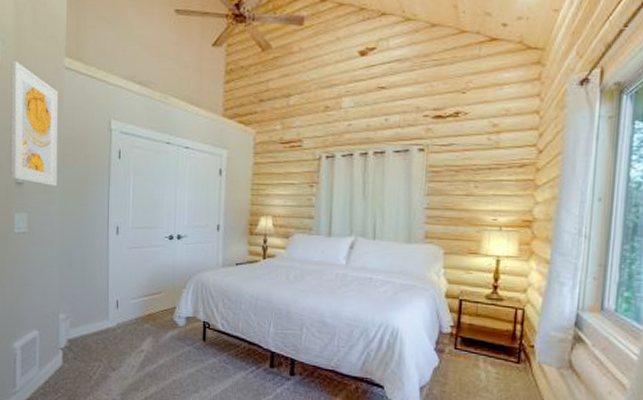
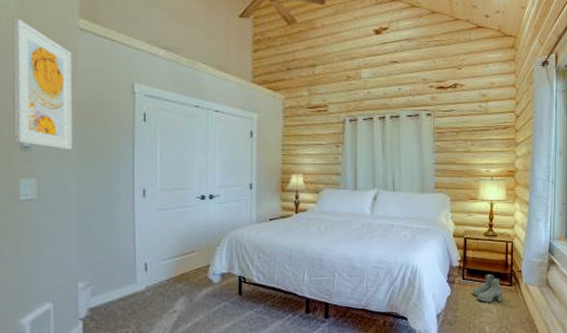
boots: none [467,345,508,383] -> present [472,273,504,303]

